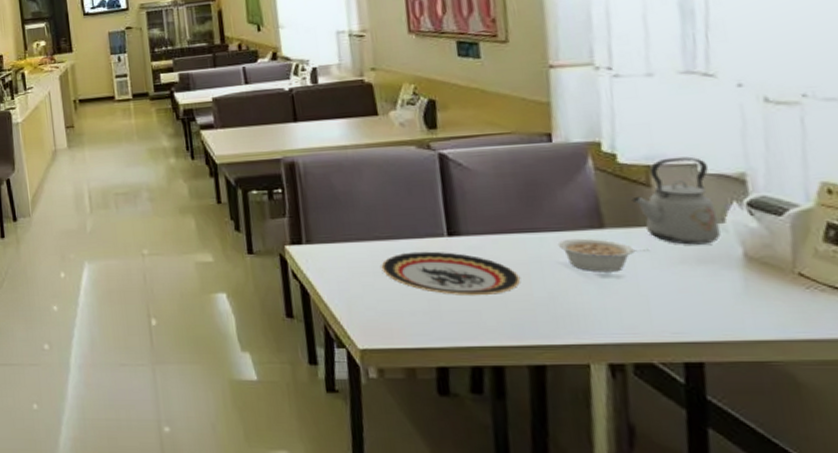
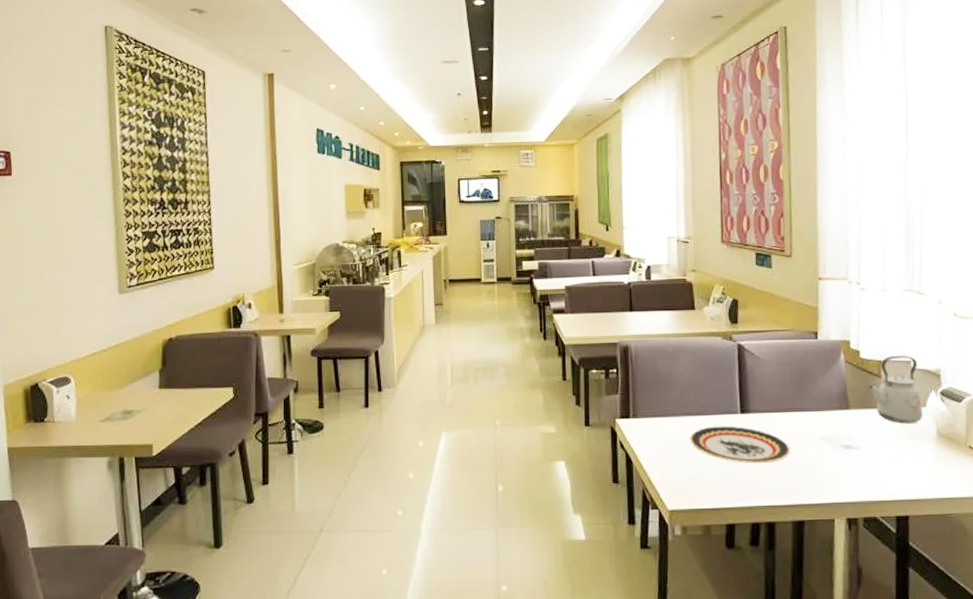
legume: present [557,238,649,272] -> none [817,417,877,445]

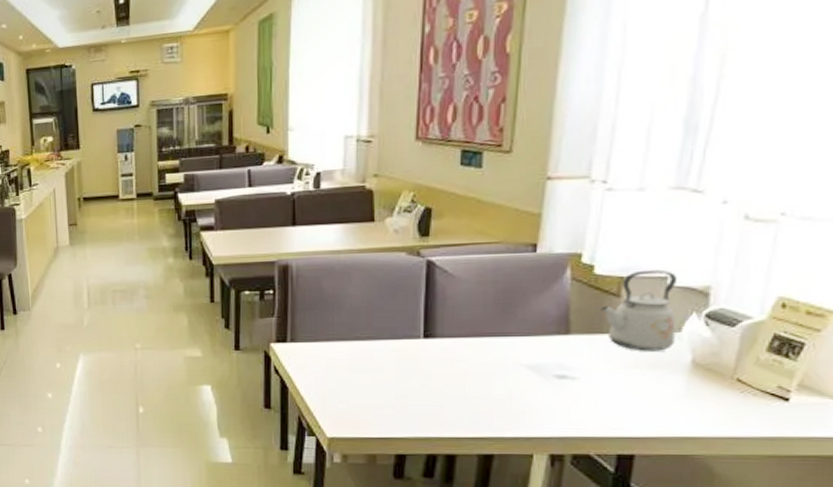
plate: present [690,426,791,464] -> none [358,351,485,393]

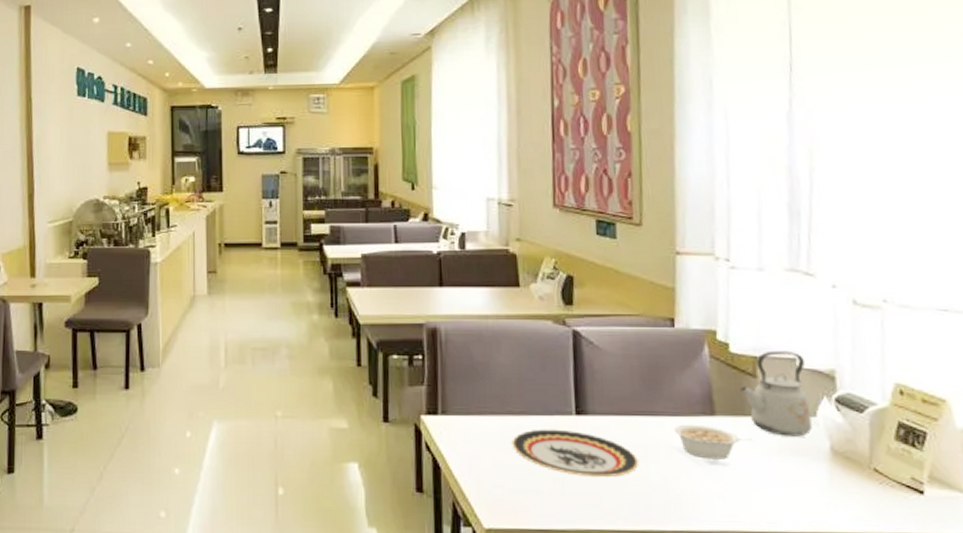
plate: none [358,351,485,393] -> present [512,429,639,478]
legume: none [524,343,606,374] -> present [673,424,752,460]

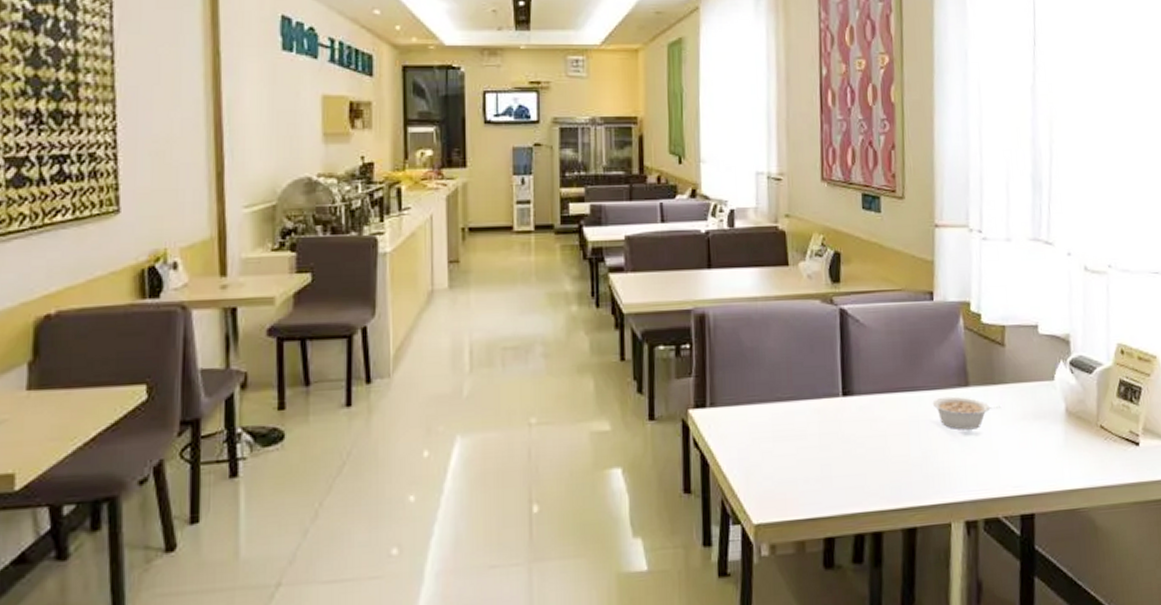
plate: present [512,429,639,478] -> none [781,412,901,460]
kettle: present [740,350,812,437] -> none [990,318,1051,402]

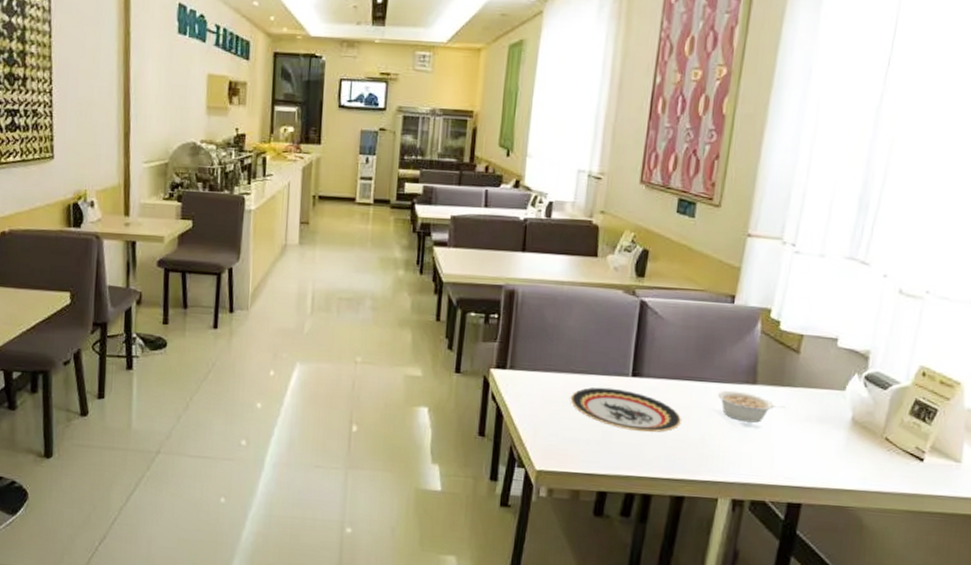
plate: none [781,412,901,460] -> present [570,387,682,433]

